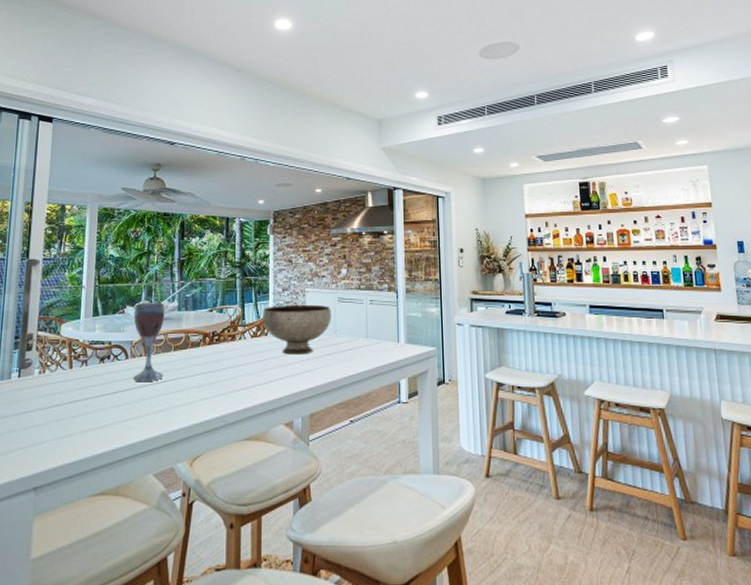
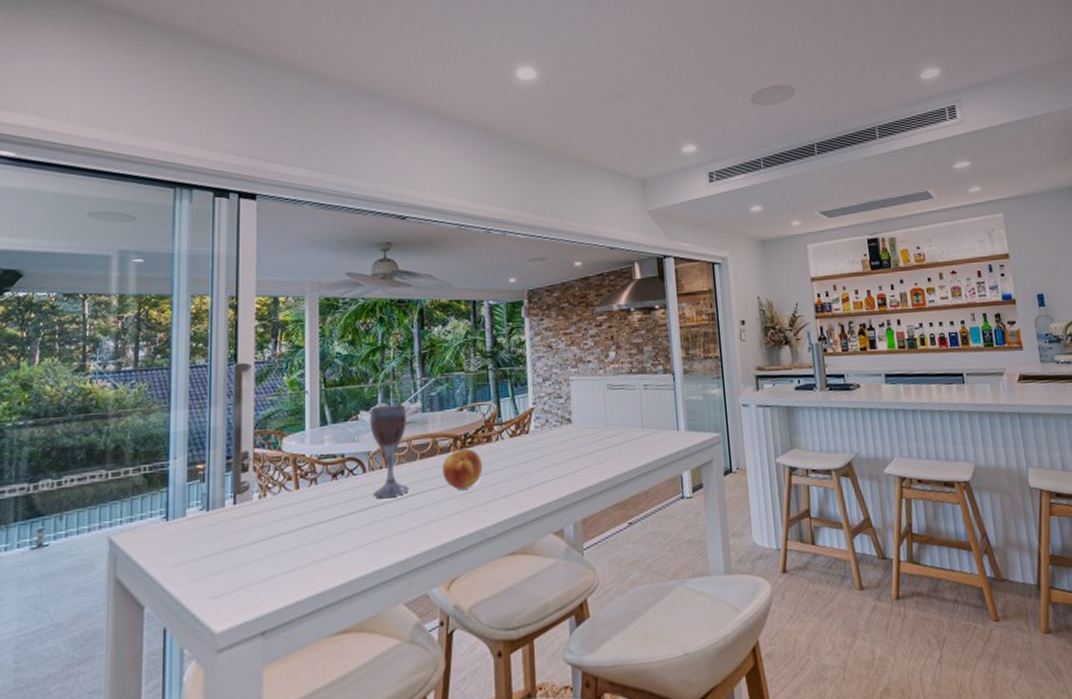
fruit: none [191,344,227,379] -> present [441,448,483,490]
bowl: present [263,304,331,355] -> none [521,394,601,454]

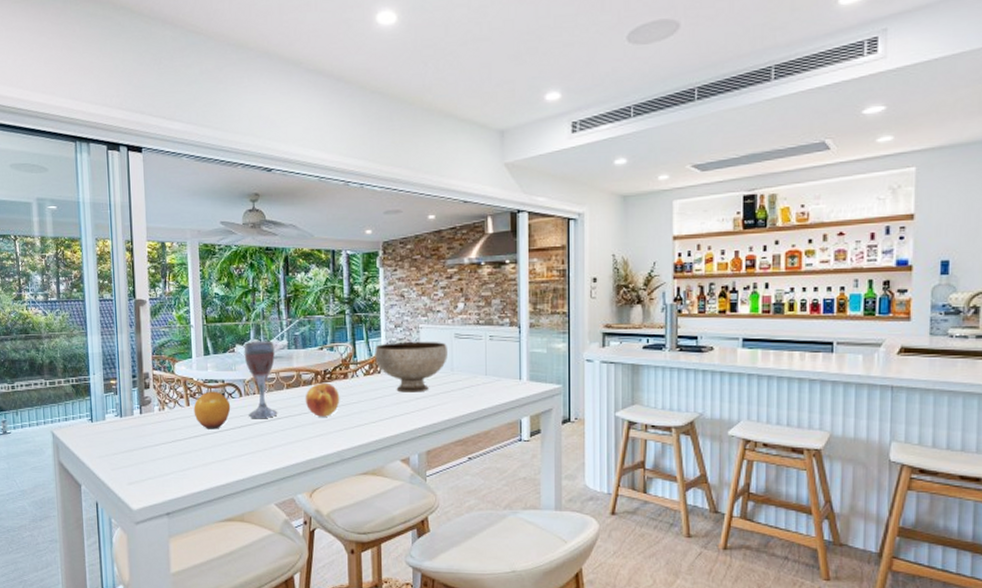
fruit: none [304,468,351,517] -> present [193,391,231,429]
bowl: none [521,394,601,454] -> present [375,341,447,393]

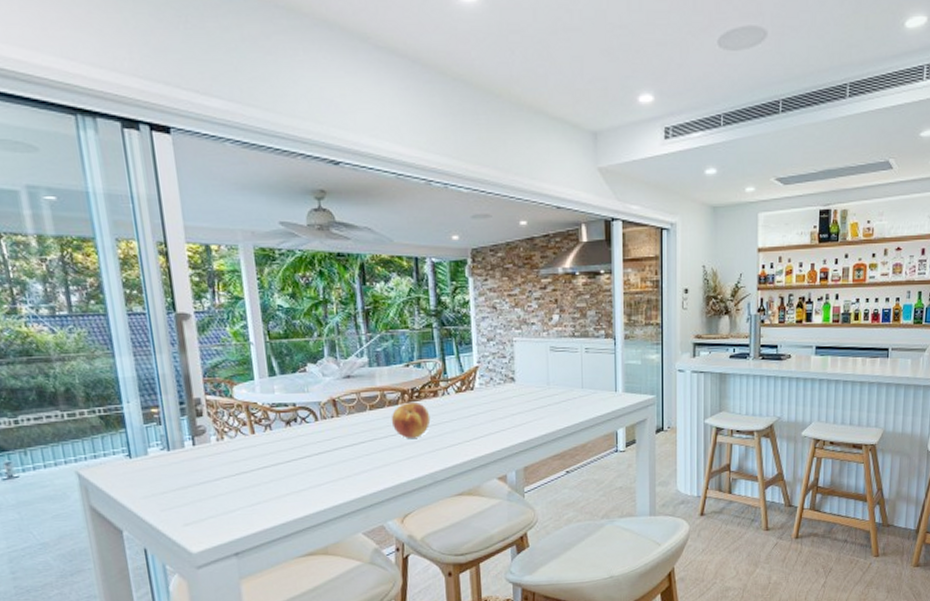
fruit: present [193,391,231,429] -> none [260,416,306,459]
cup: present [244,340,278,418] -> none [317,358,361,444]
bowl: present [375,341,447,393] -> none [466,354,543,409]

